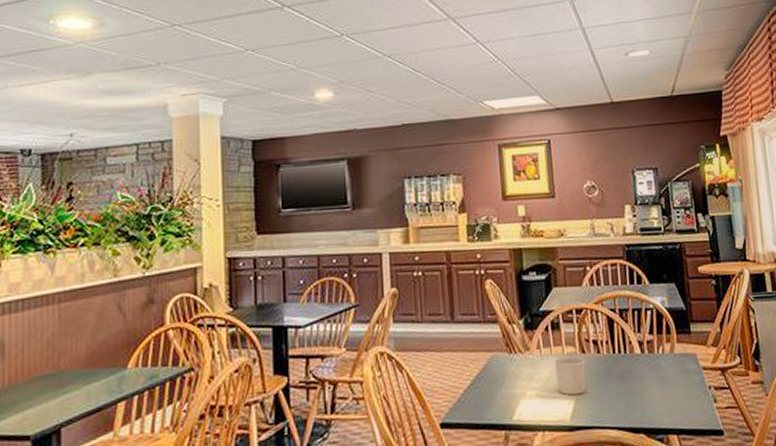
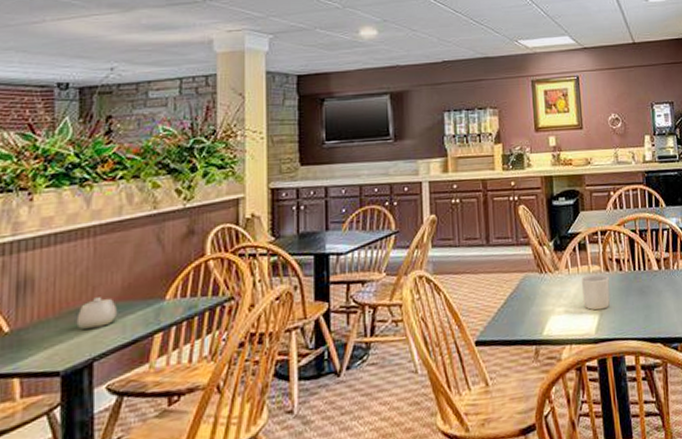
sugar bowl: none [44,364,83,395] -> present [76,297,118,329]

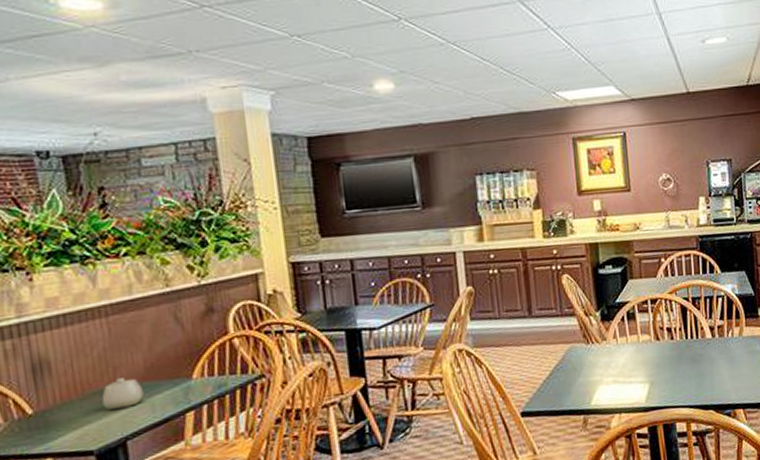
mug: present [581,274,611,311] -> none [630,343,661,380]

